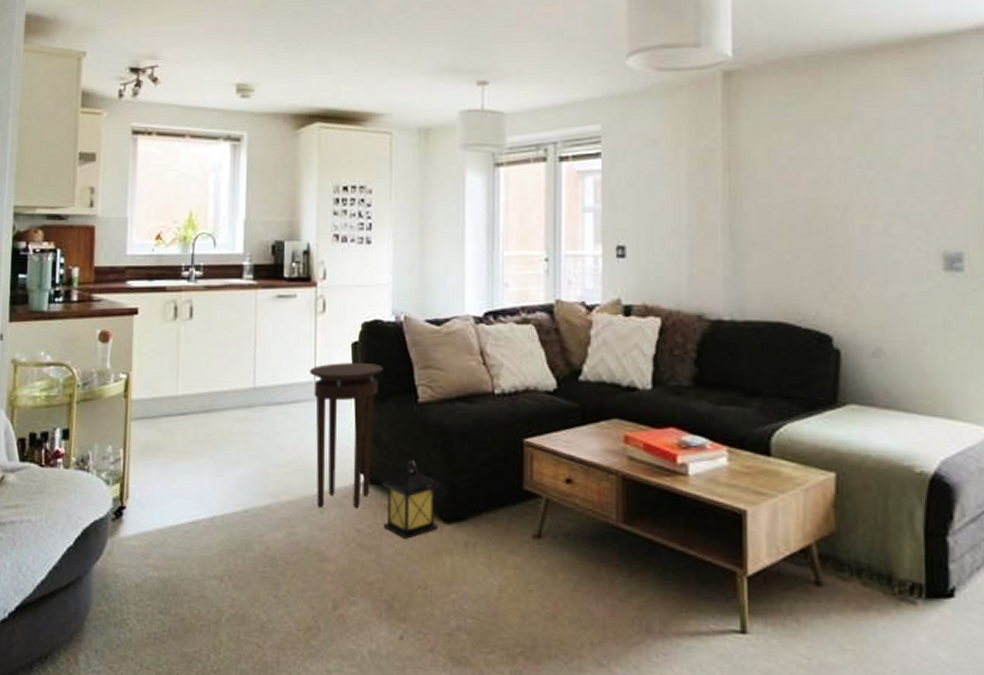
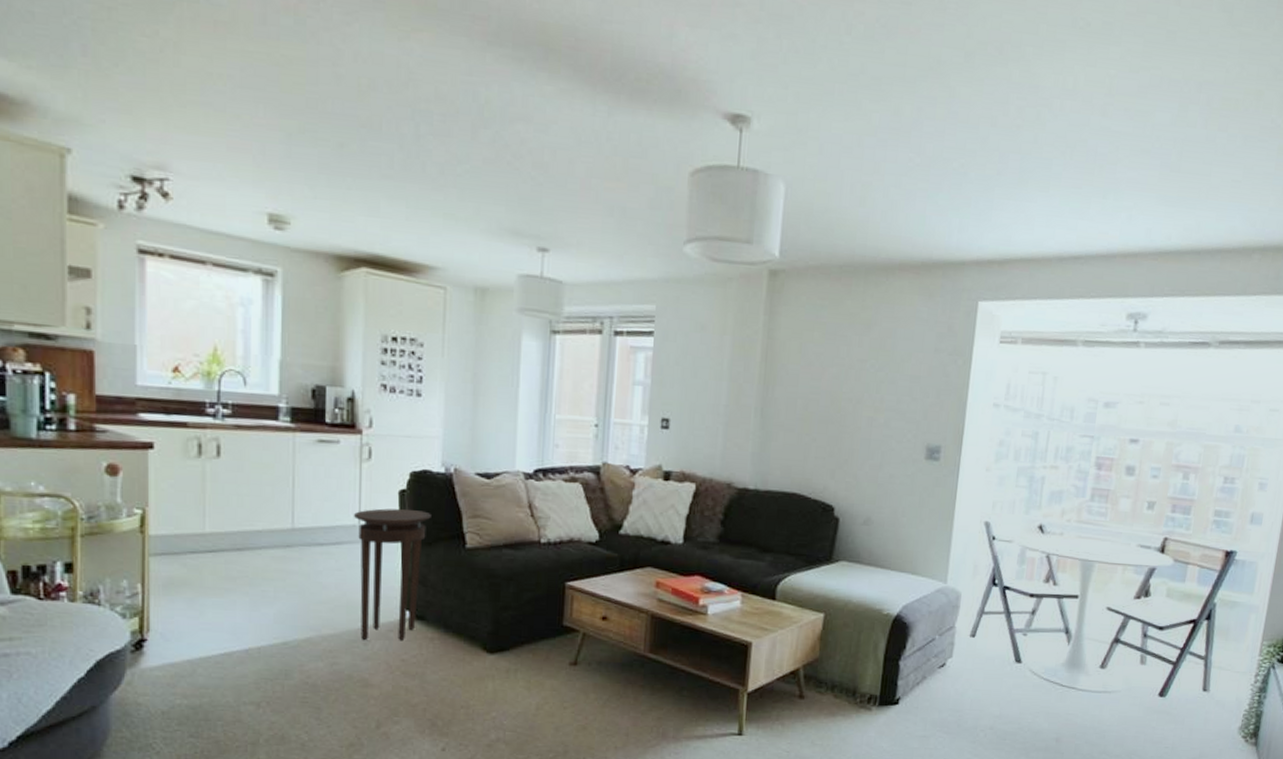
lantern: present [382,460,441,539] -> none [428,599,486,667]

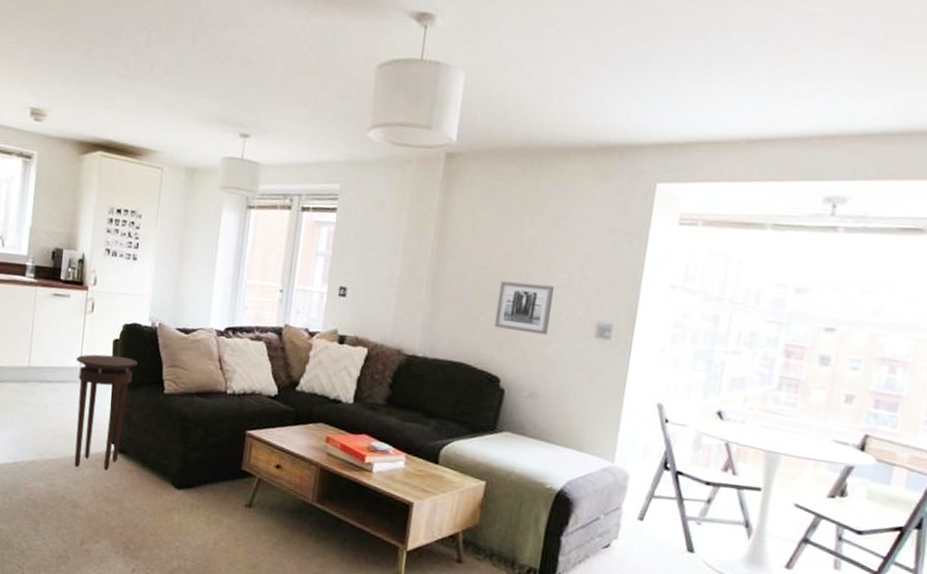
wall art: none [826,405,885,460] -> present [494,280,555,335]

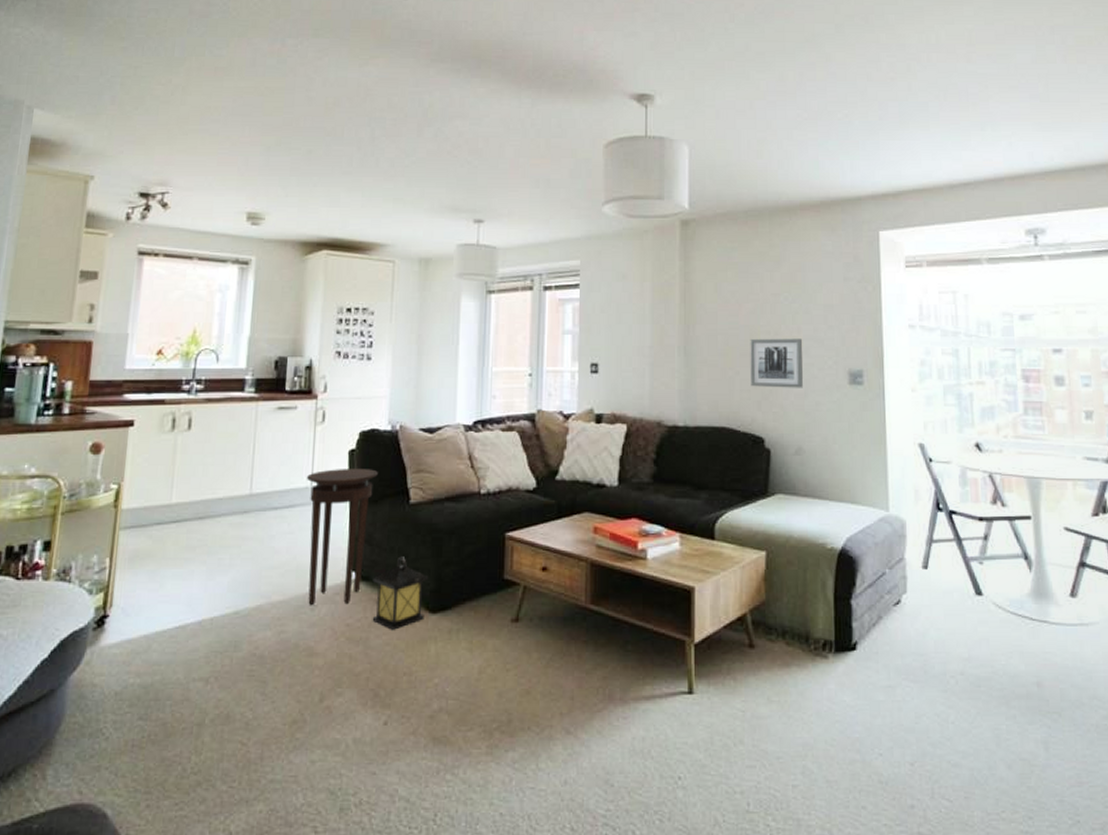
lantern: none [126,437,177,498] -> present [372,556,429,630]

